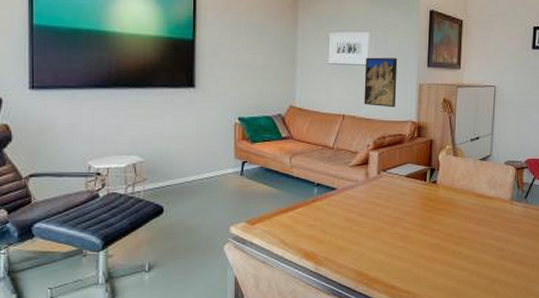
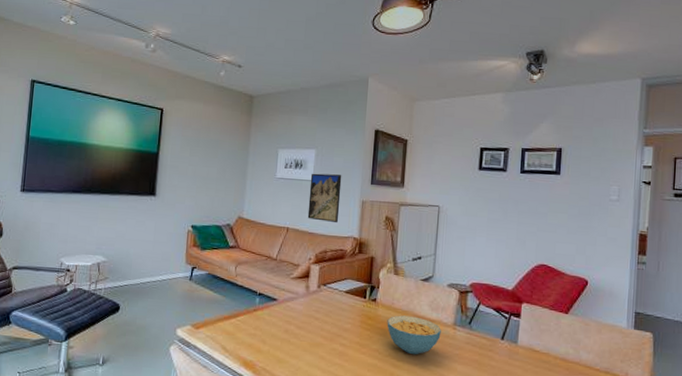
cereal bowl: none [447,195,499,232] -> present [387,315,441,355]

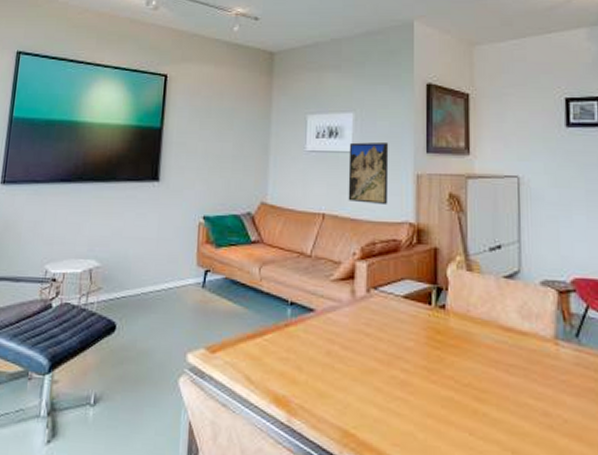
cereal bowl: present [387,315,441,355] -> none [462,327,538,383]

